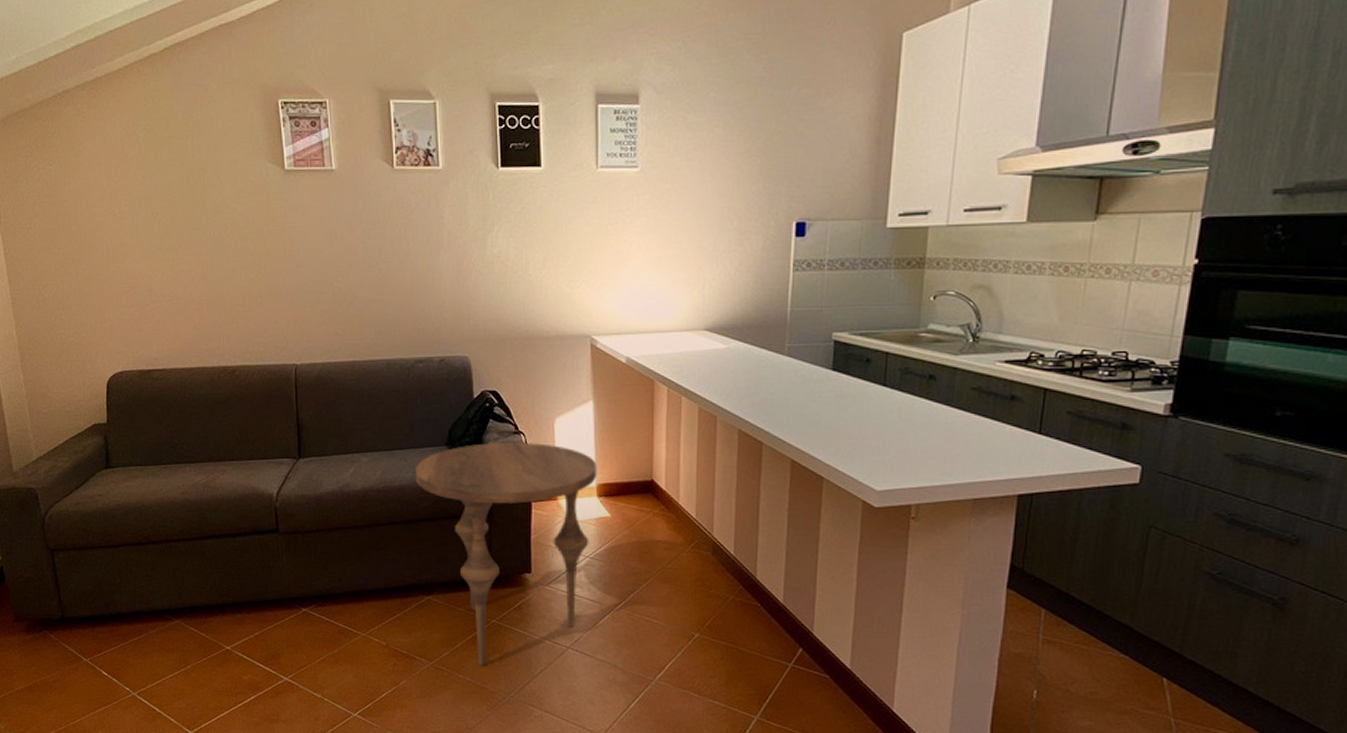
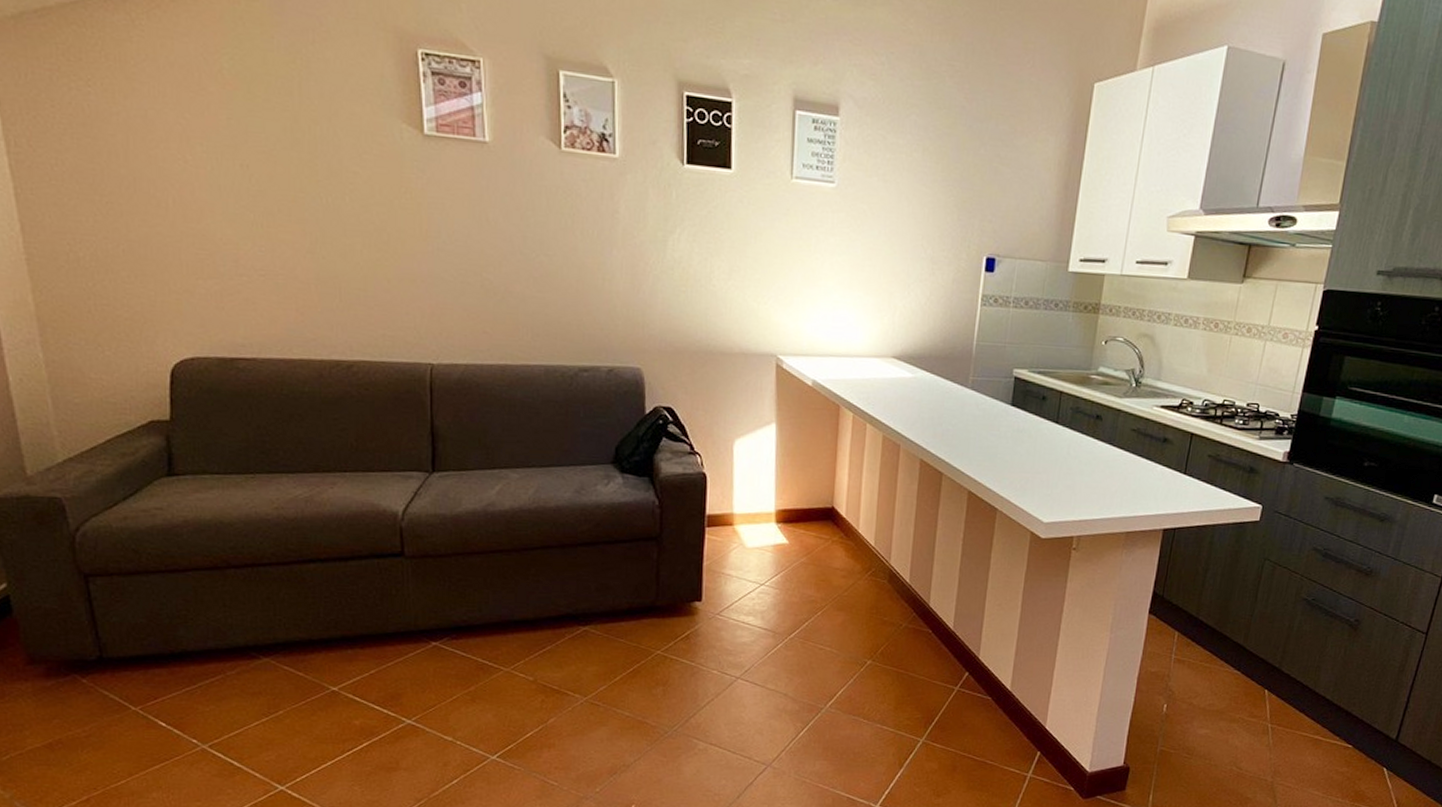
side table: present [415,442,597,666] -> none [574,462,777,699]

